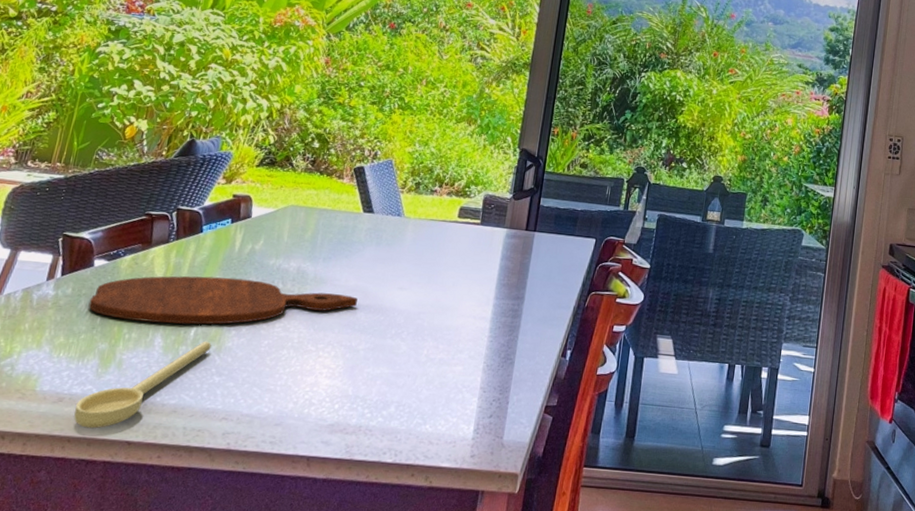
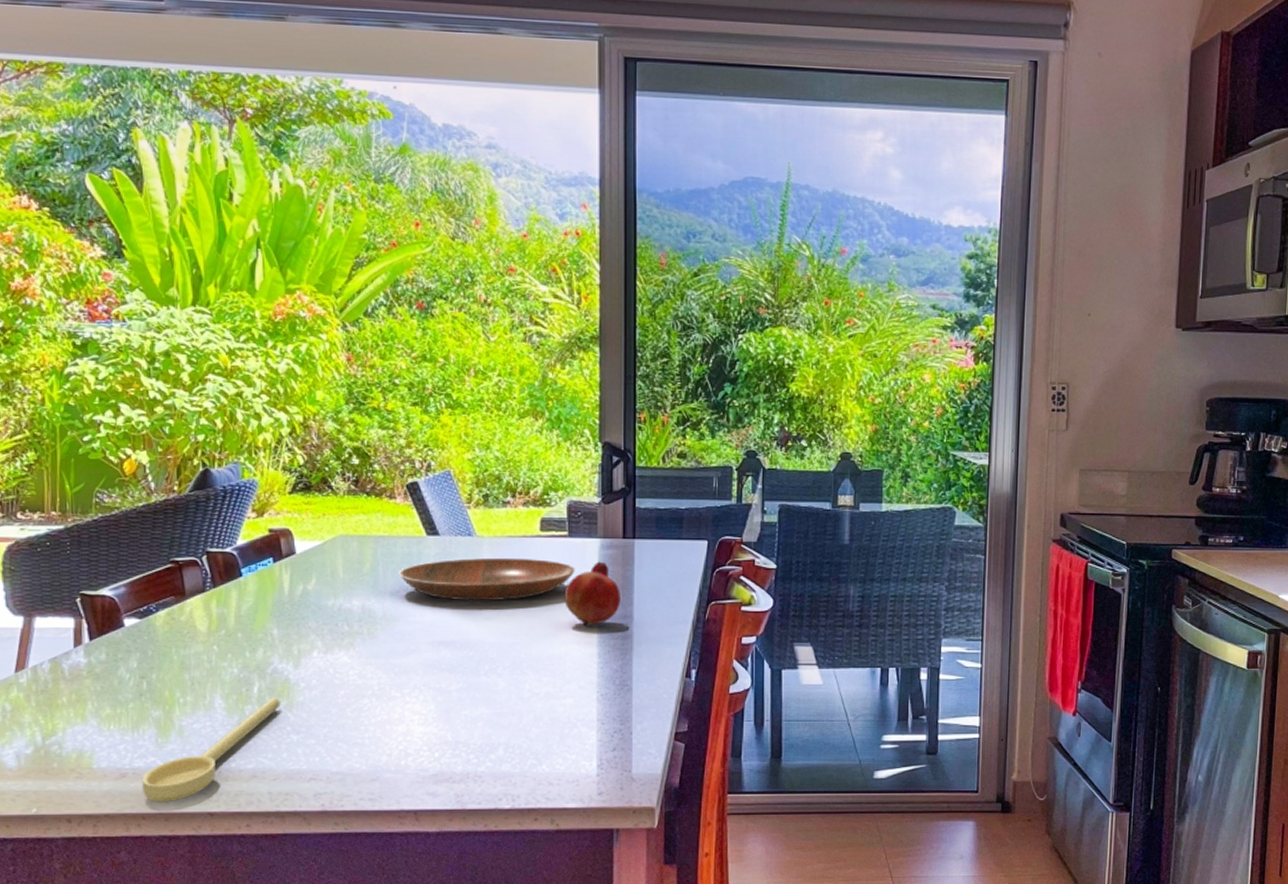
cutting board: present [88,276,358,325] -> none [129,624,439,682]
bowl: none [333,234,482,274] -> present [398,557,575,602]
fruit: none [468,248,517,304] -> present [564,561,621,626]

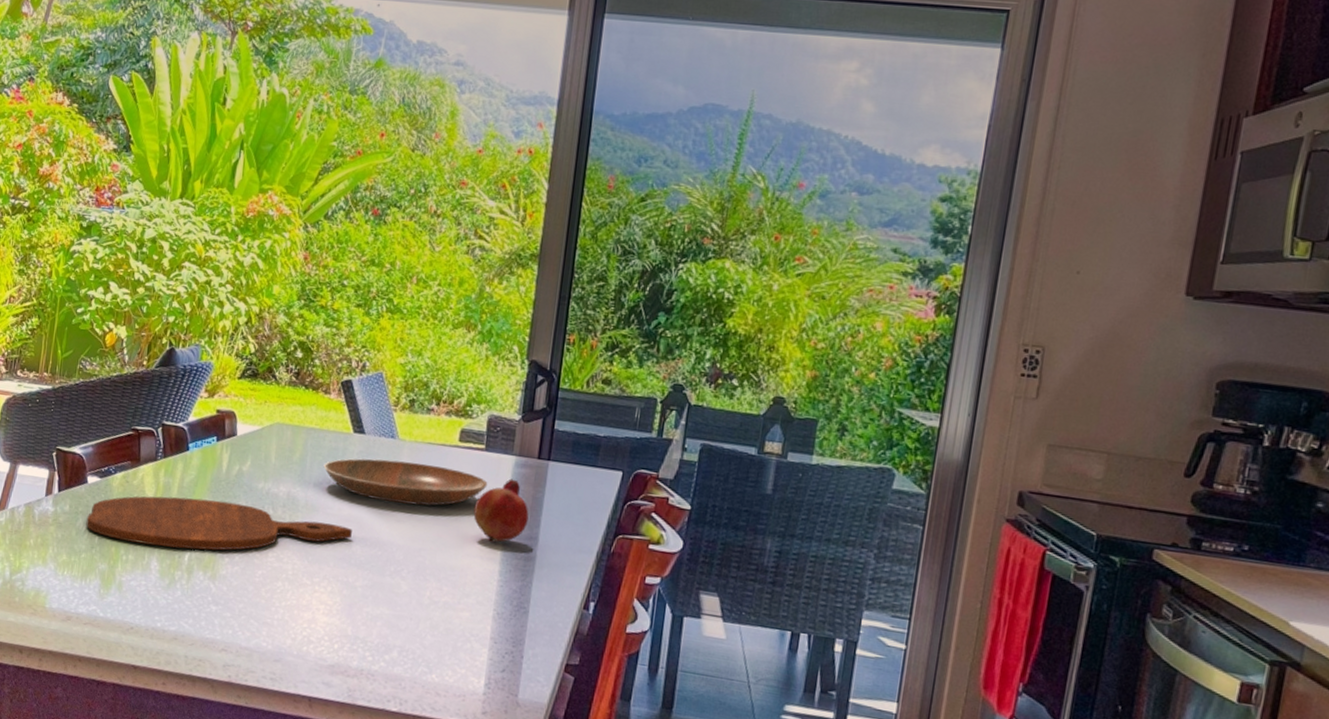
cutting board: none [129,624,439,682] -> present [86,496,352,551]
spoon: present [142,697,280,803] -> none [82,567,206,650]

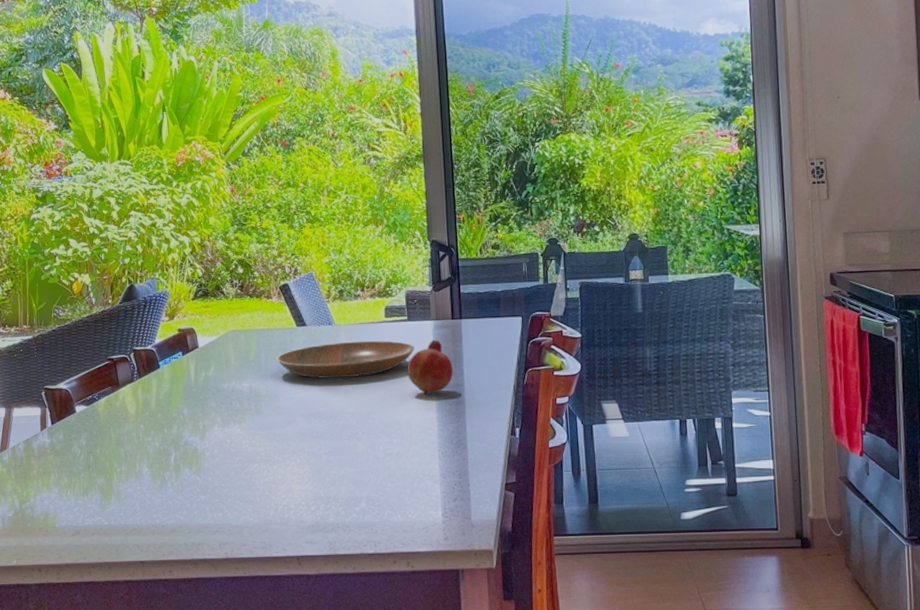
cutting board: present [86,496,352,551] -> none [80,404,310,456]

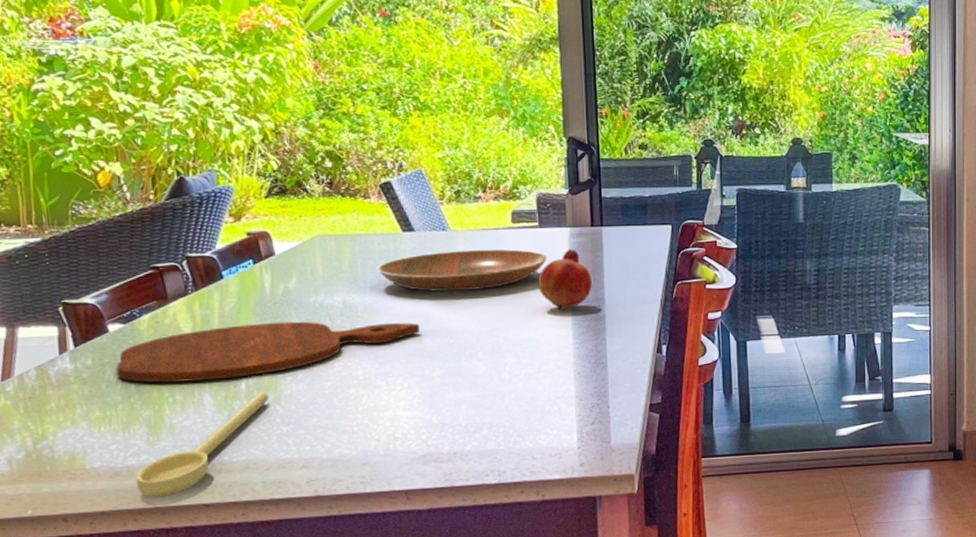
cutting board: none [80,404,310,456] -> present [115,321,420,383]
spoon: none [91,465,191,554] -> present [136,392,269,498]

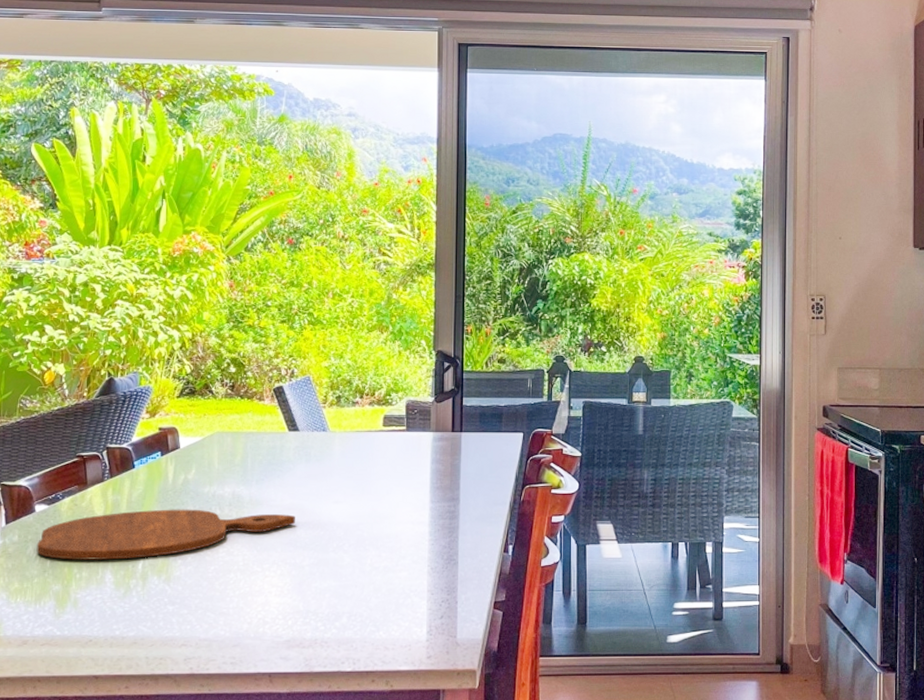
spoon: present [136,392,269,498] -> none [40,572,160,667]
bowl: present [376,249,547,292] -> none [263,449,411,487]
fruit: present [538,249,592,310] -> none [402,452,449,508]

